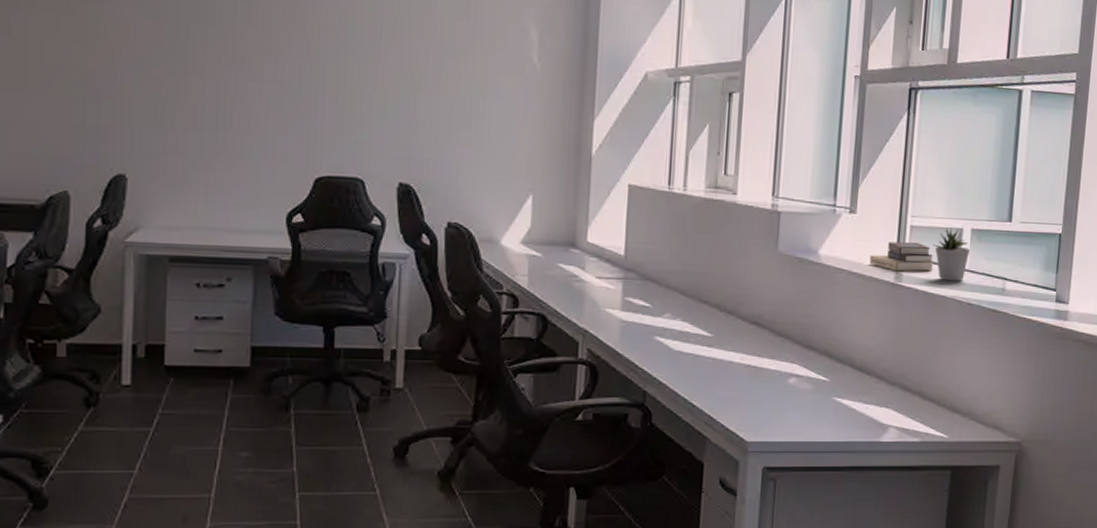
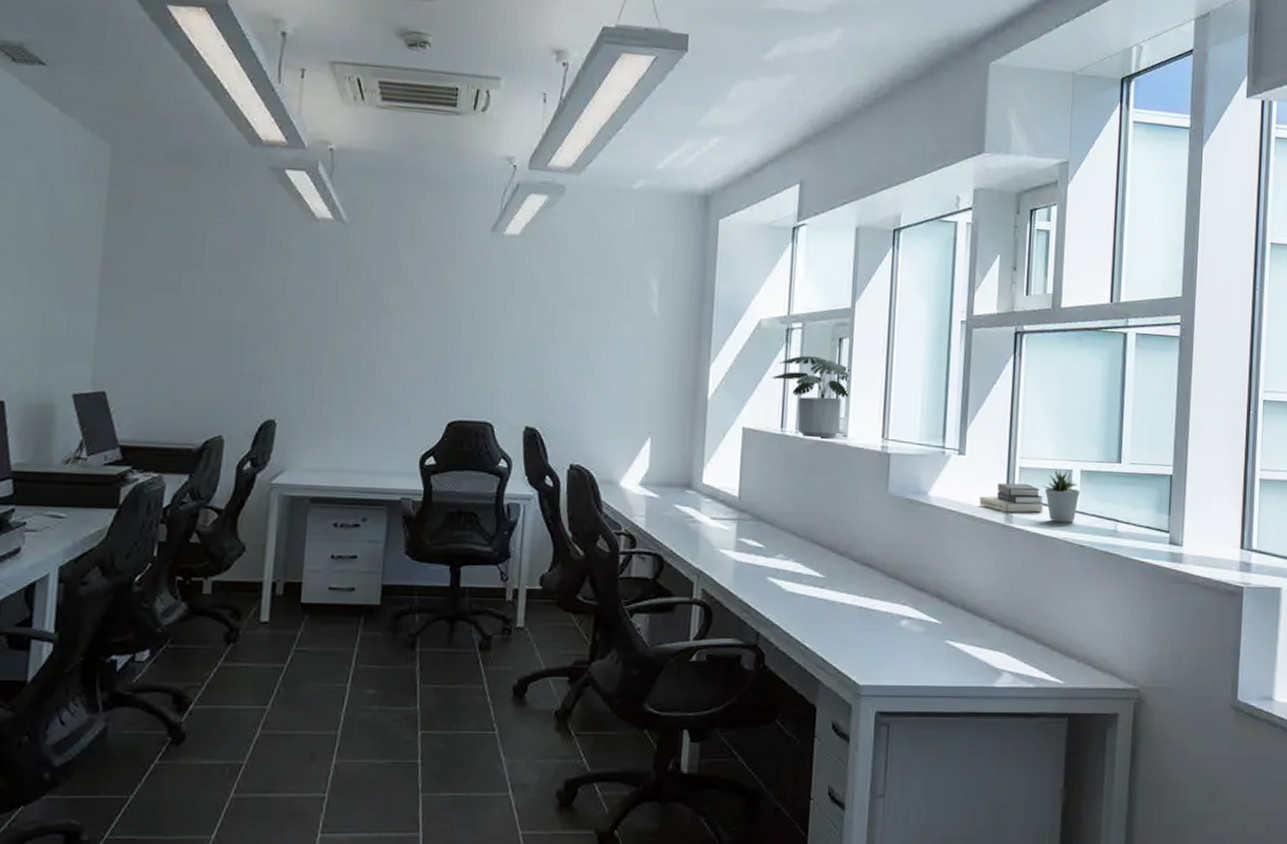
potted plant: none [658,110,740,196] -> present [771,355,850,439]

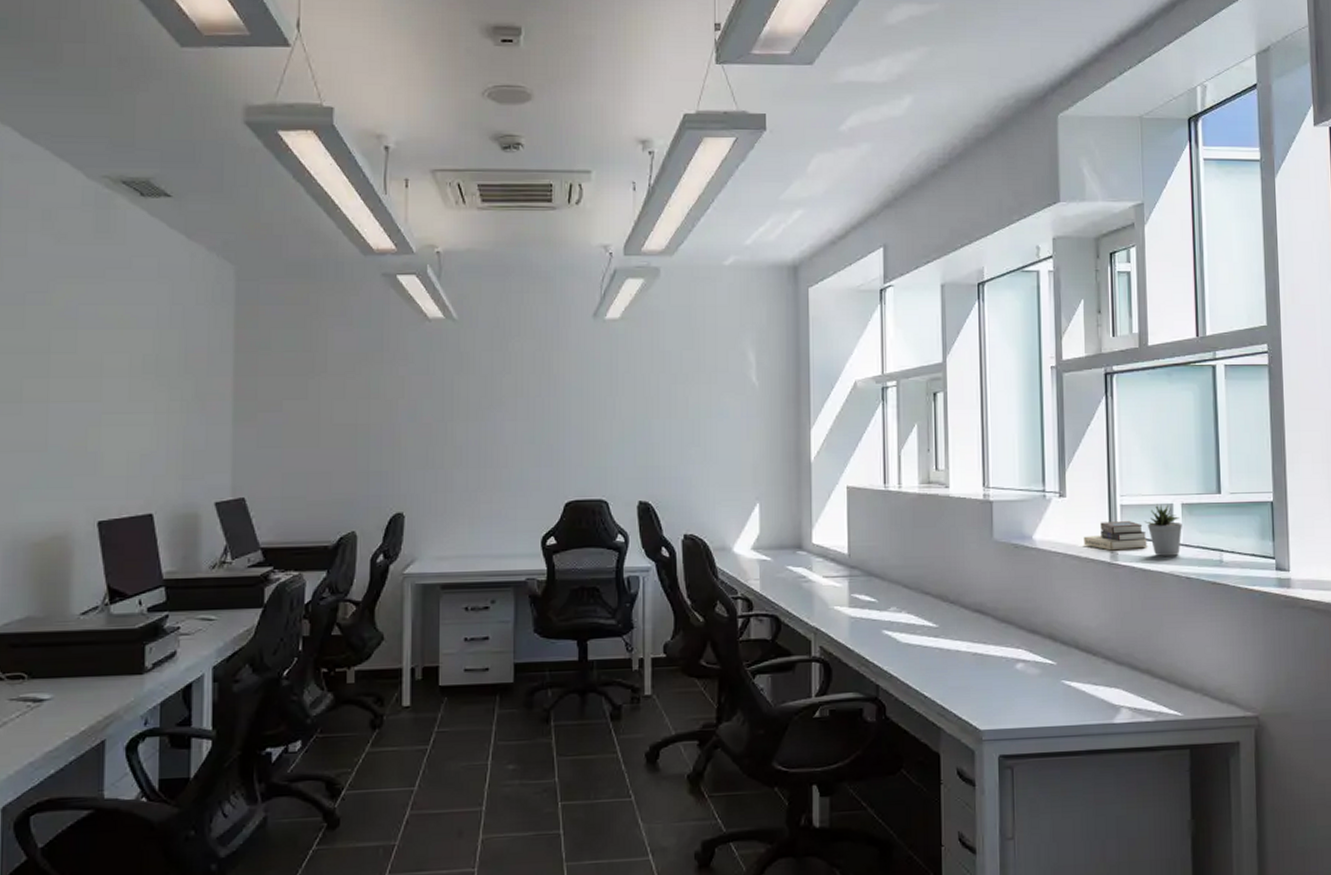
potted plant: present [771,355,850,439] -> none [871,412,947,492]

